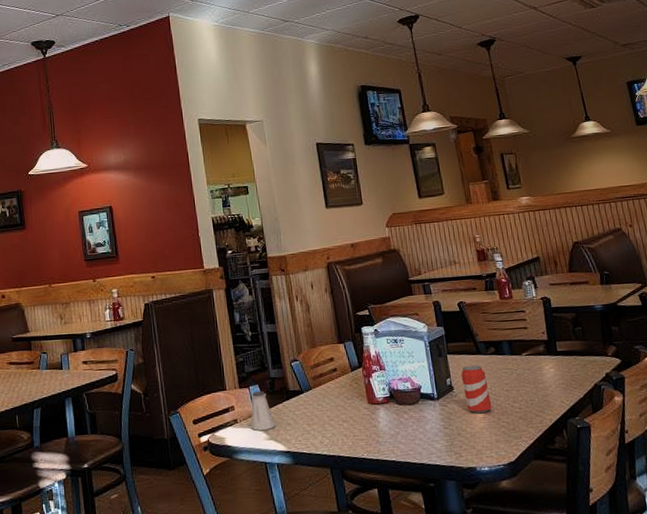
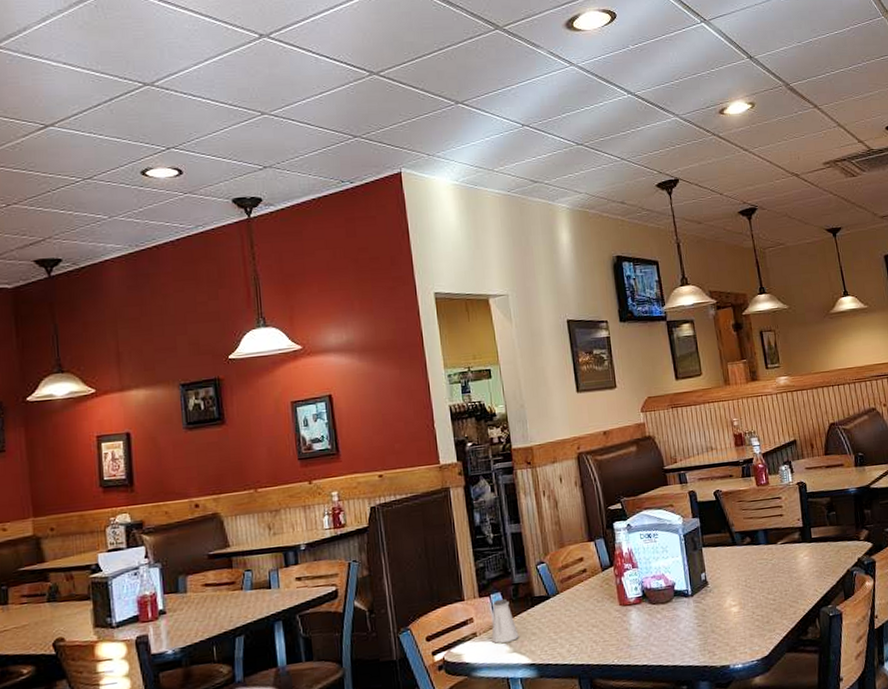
beverage can: present [461,365,492,414] -> none [716,557,747,608]

